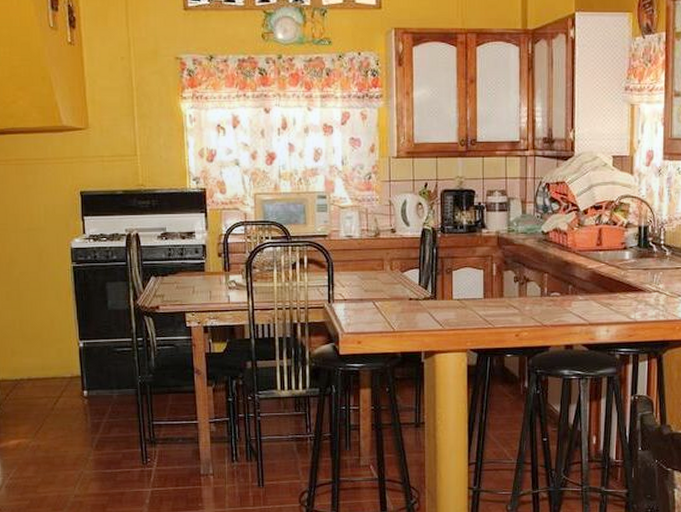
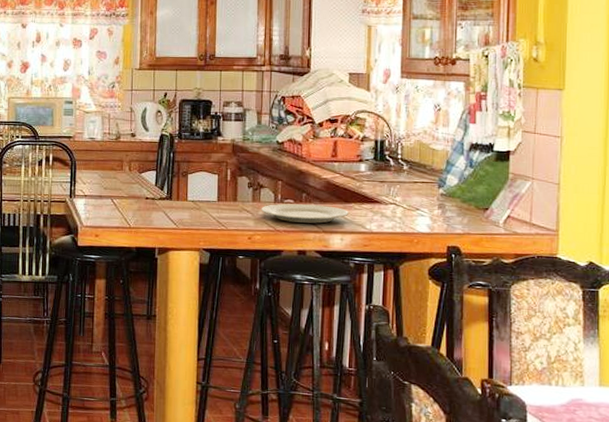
plate: none [528,297,614,316] -> present [261,203,348,224]

